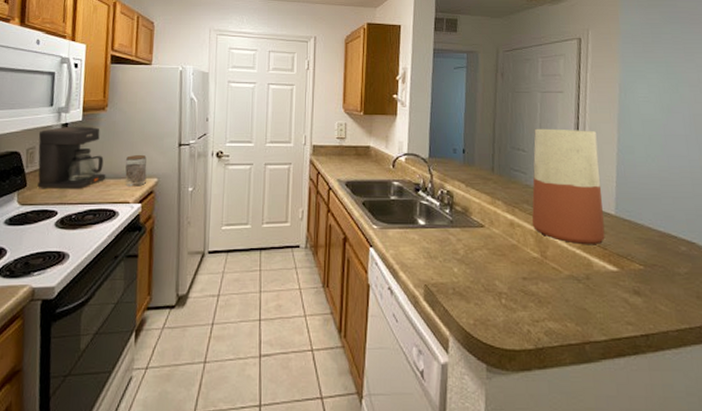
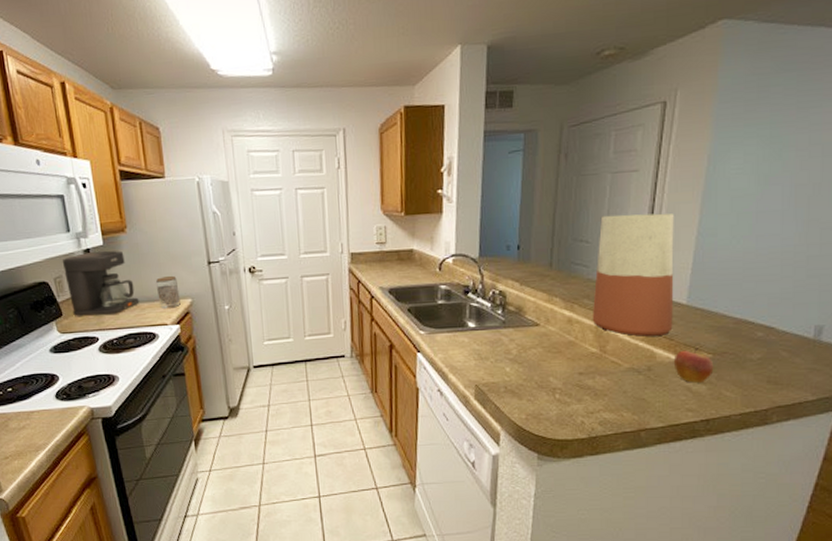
fruit: none [608,257,647,295] -> present [673,346,714,383]

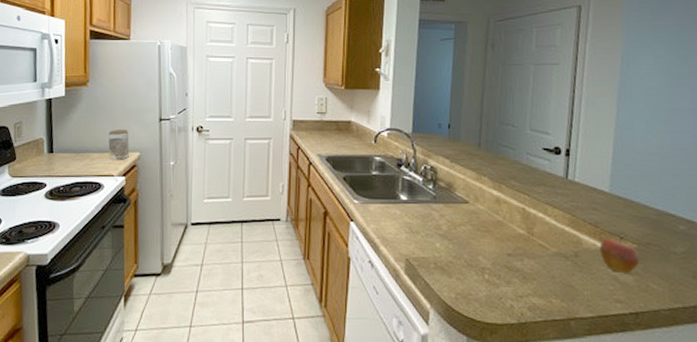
coffee maker: present [62,250,139,316] -> none [24,102,91,163]
vase: present [592,213,674,336] -> none [519,102,597,222]

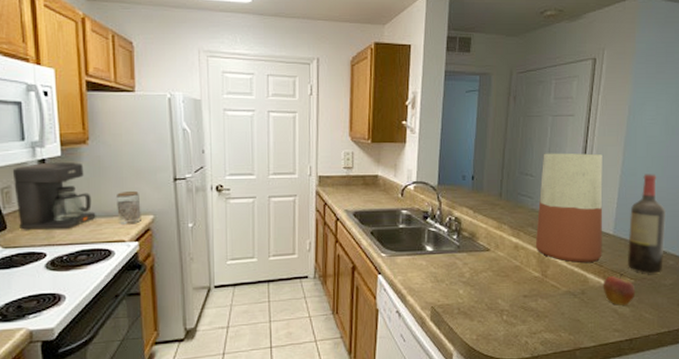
coffee maker: none [24,102,91,163] -> present [12,163,96,230]
vase: none [519,102,597,222] -> present [535,153,603,263]
wine bottle: none [627,128,673,239] -> present [627,174,666,274]

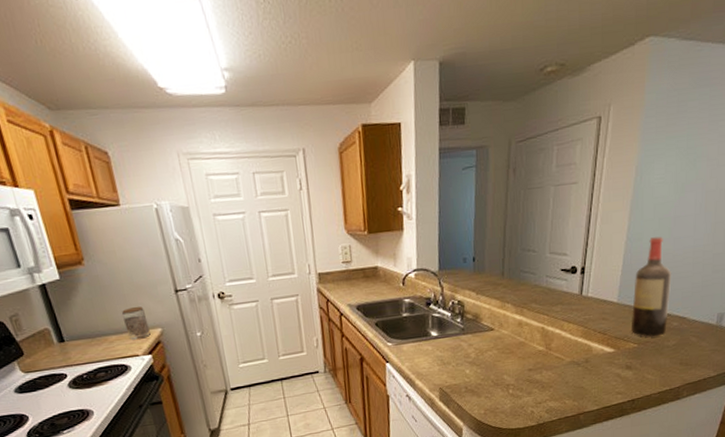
coffee maker: present [12,163,96,230] -> none [16,284,107,354]
vase: present [535,153,603,263] -> none [539,221,607,333]
fruit: present [603,272,636,306] -> none [606,338,639,370]

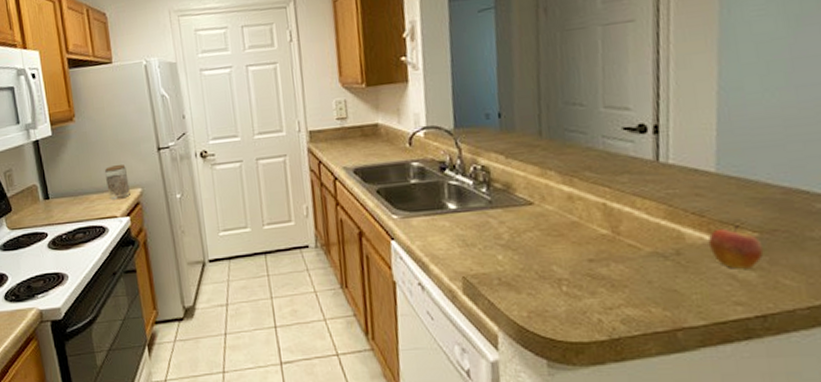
fruit: none [606,338,639,370] -> present [707,223,764,269]
wine bottle: present [631,236,672,337] -> none [739,84,805,223]

